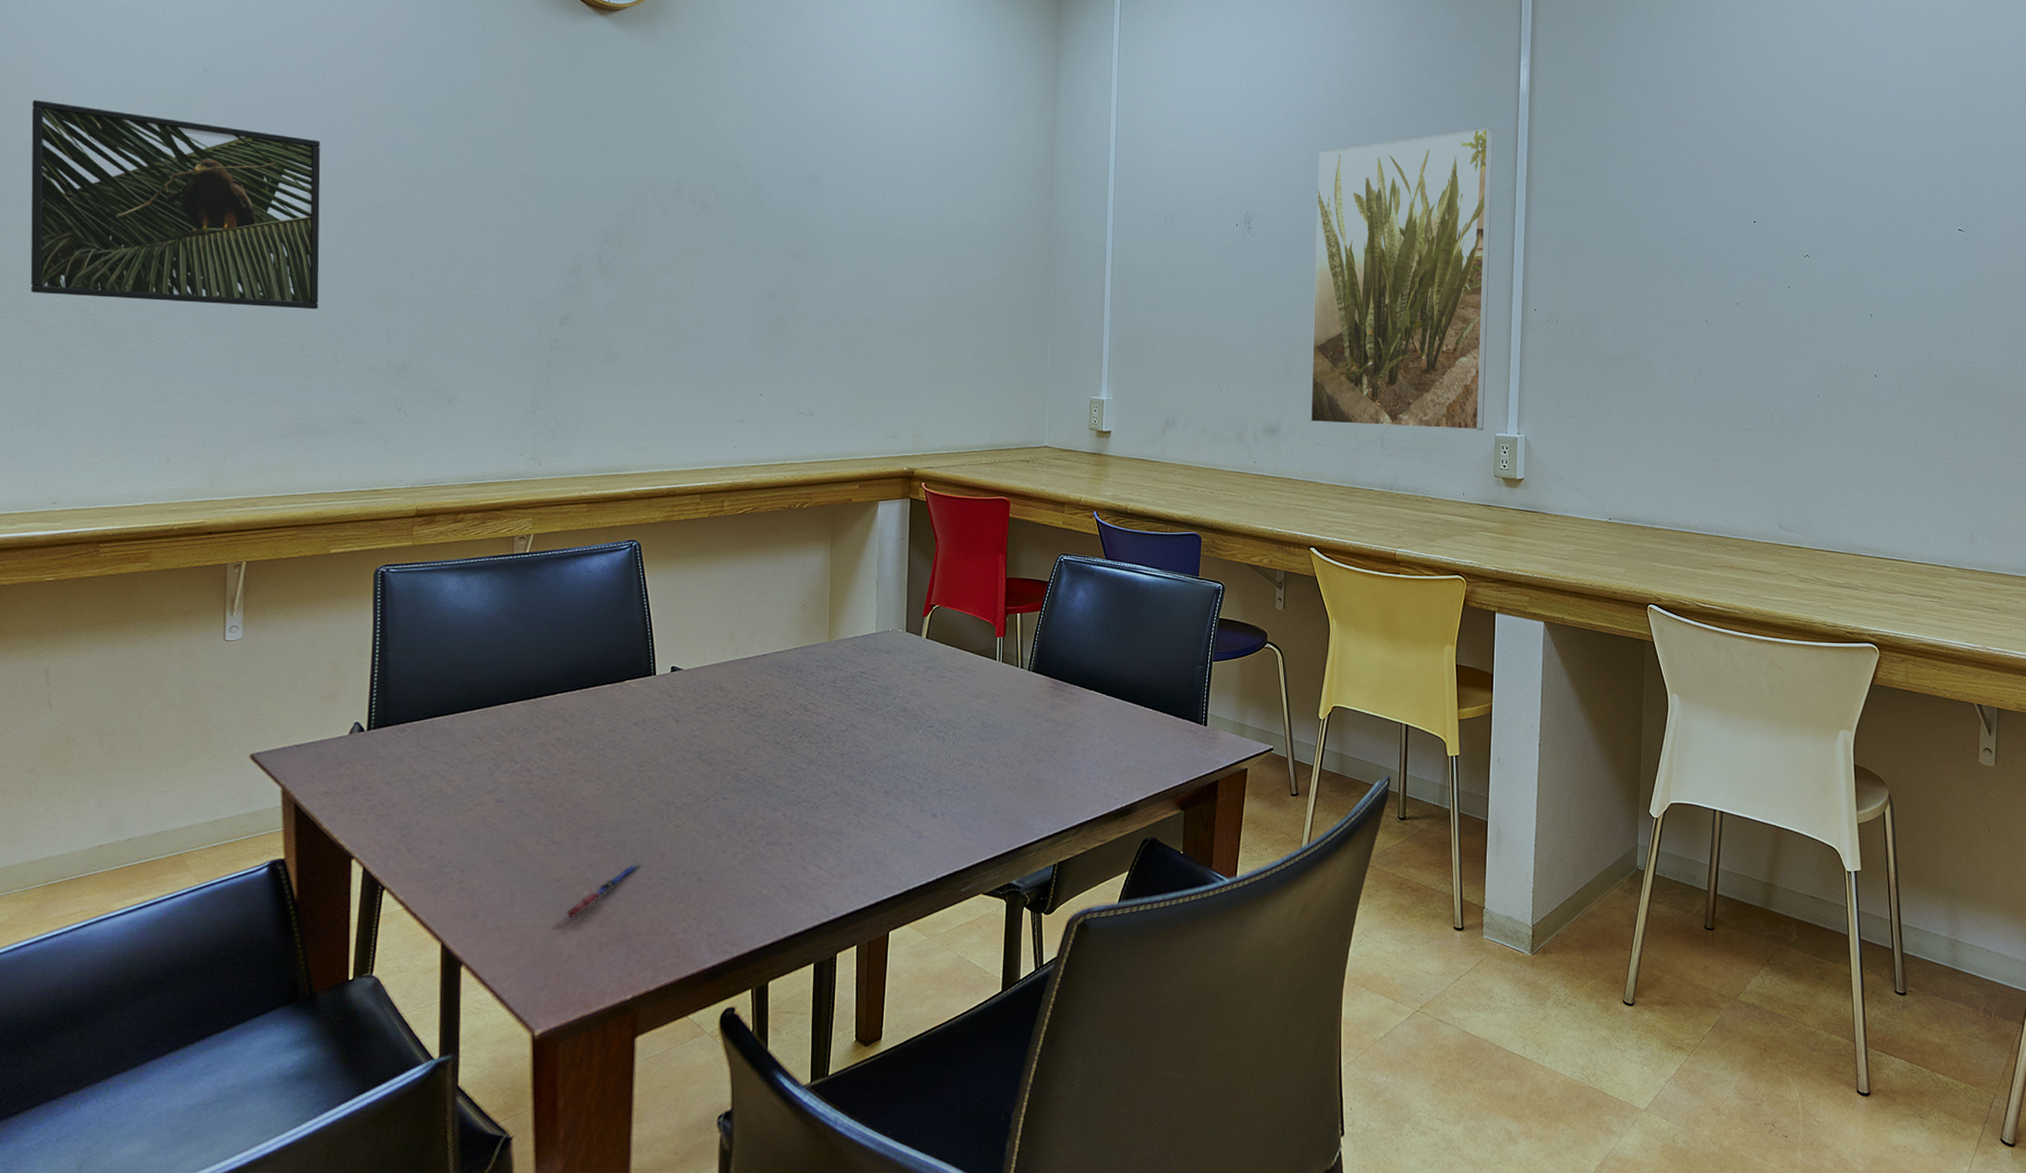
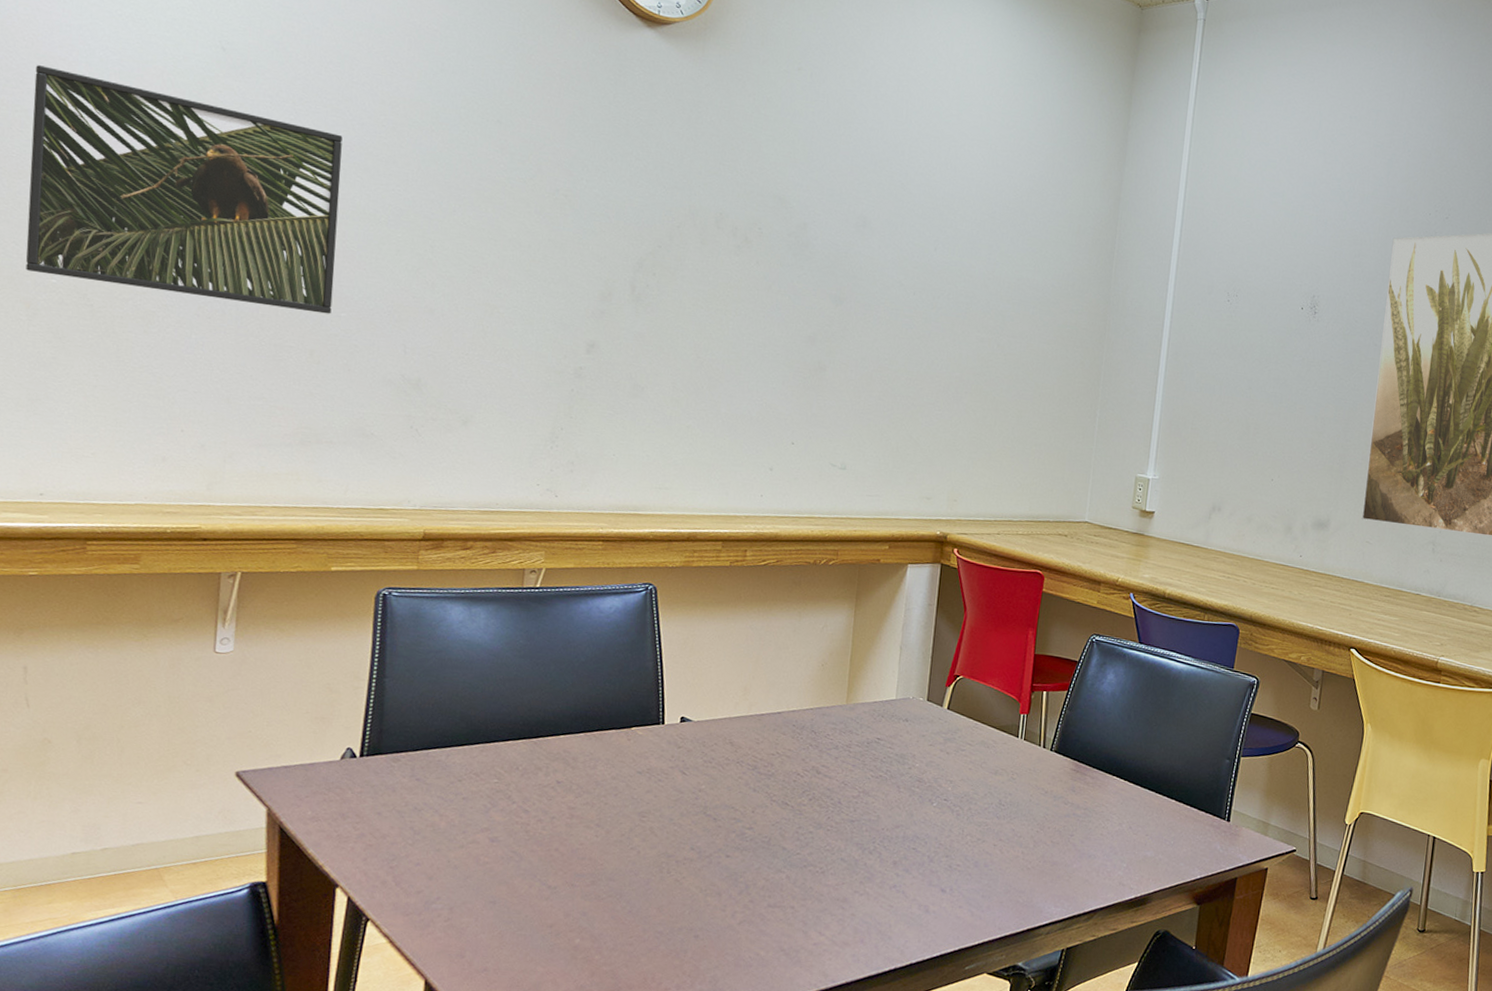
pen: present [566,862,642,918] -> none [556,913,638,965]

